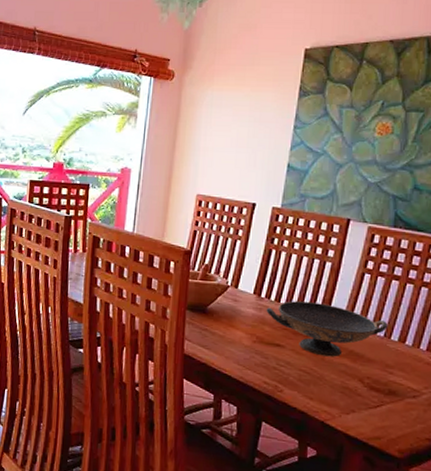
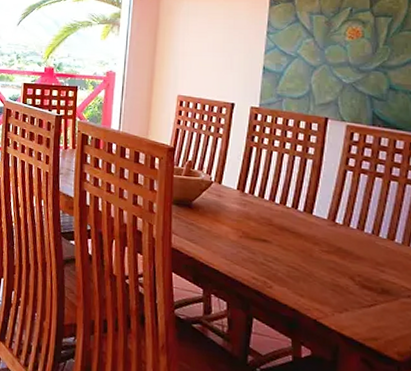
decorative bowl: present [266,301,388,357] -> none [250,197,375,254]

